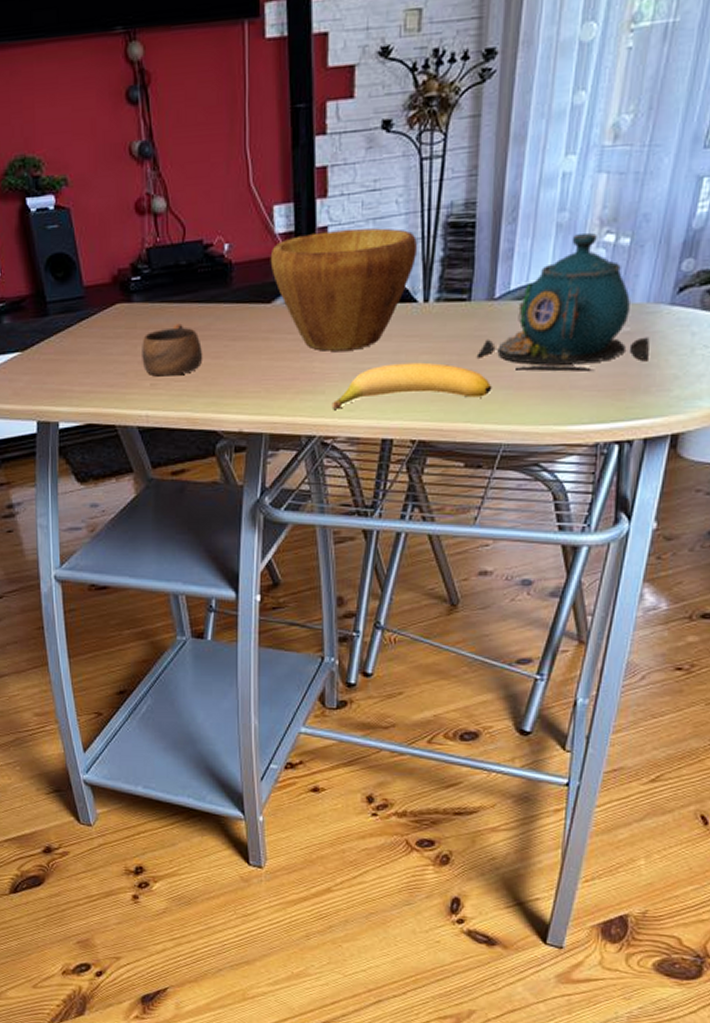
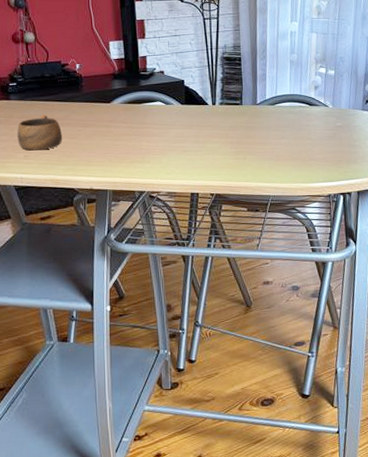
bowl: present [270,228,418,351] -> none [108,58,206,135]
banana: present [331,362,492,409] -> none [155,143,261,173]
teapot: present [476,232,650,371] -> none [249,66,354,149]

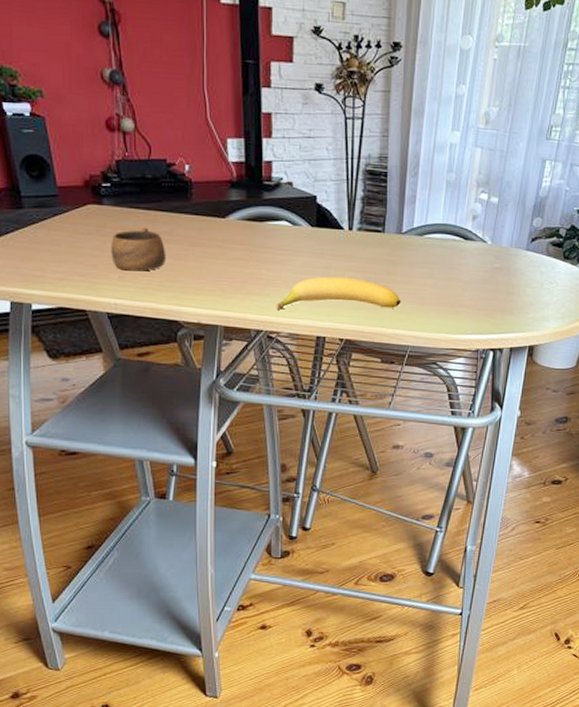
banana: none [155,143,261,173] -> present [276,276,401,310]

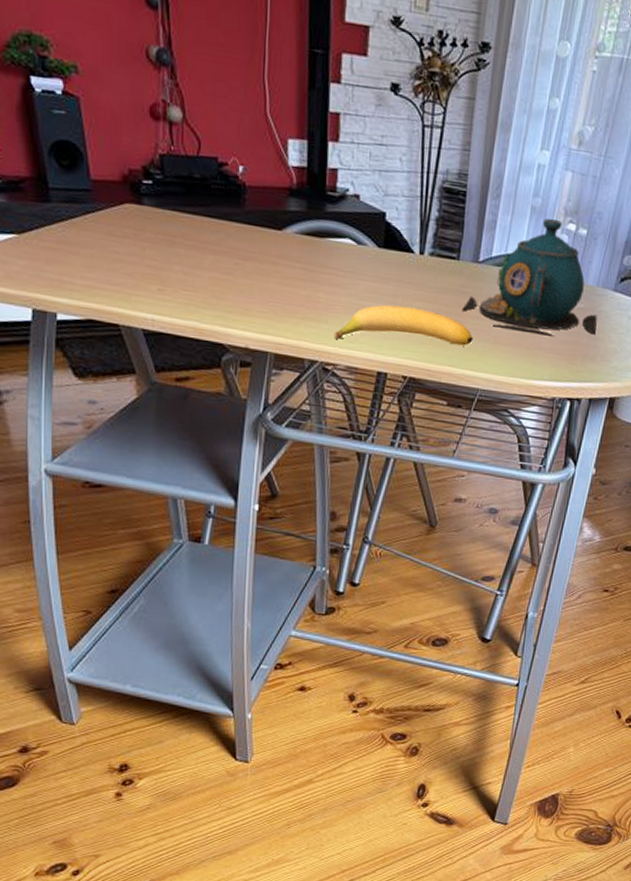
cup: present [111,227,167,271] -> none [150,234,213,285]
teapot: none [389,190,513,294] -> present [462,218,597,336]

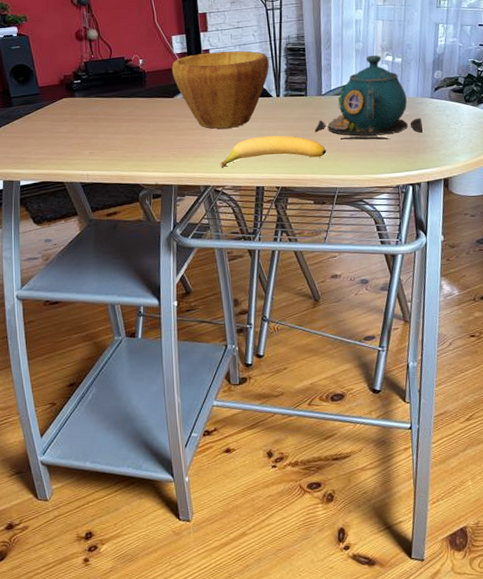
bowl: none [282,172,417,288] -> present [171,51,270,129]

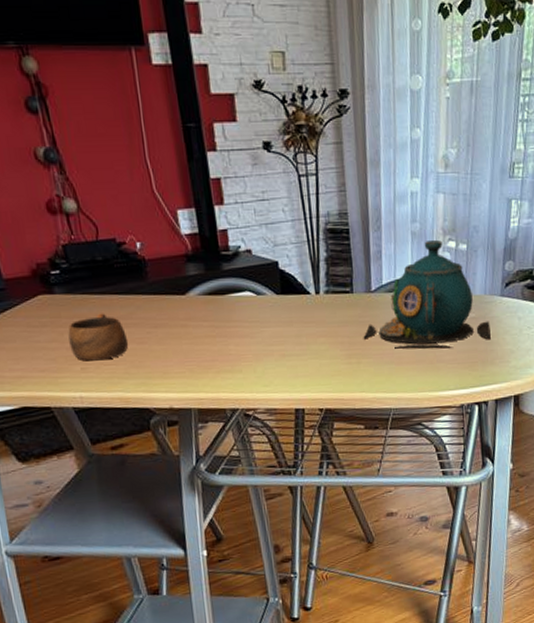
cup: none [82,111,127,147] -> present [68,313,129,361]
bowl: present [171,51,270,129] -> none [179,231,306,336]
banana: present [220,135,327,167] -> none [249,344,379,385]

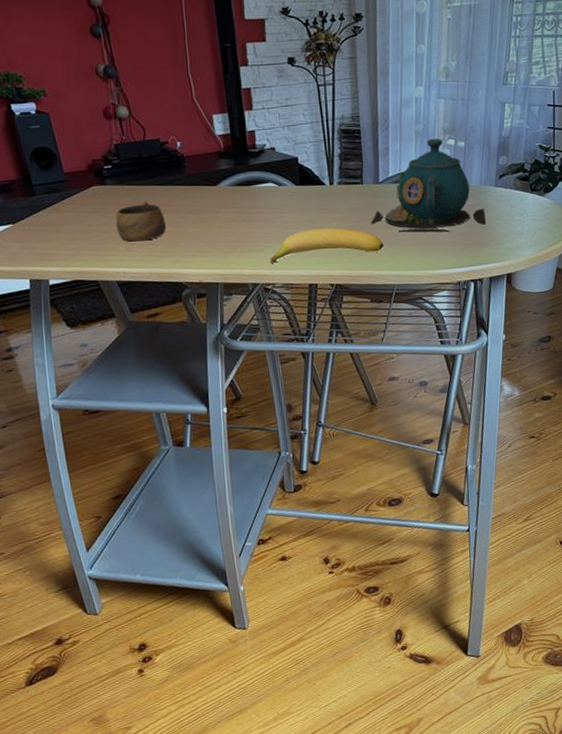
banana: none [249,344,379,385] -> present [269,227,384,263]

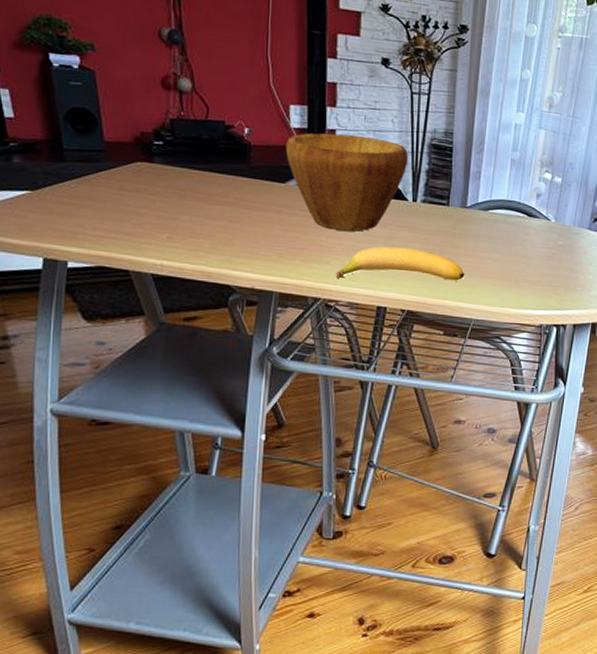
cup: present [116,201,167,242] -> none [160,187,221,233]
bowl: none [213,132,322,221] -> present [285,132,409,232]
teapot: present [371,138,486,232] -> none [453,169,576,270]

